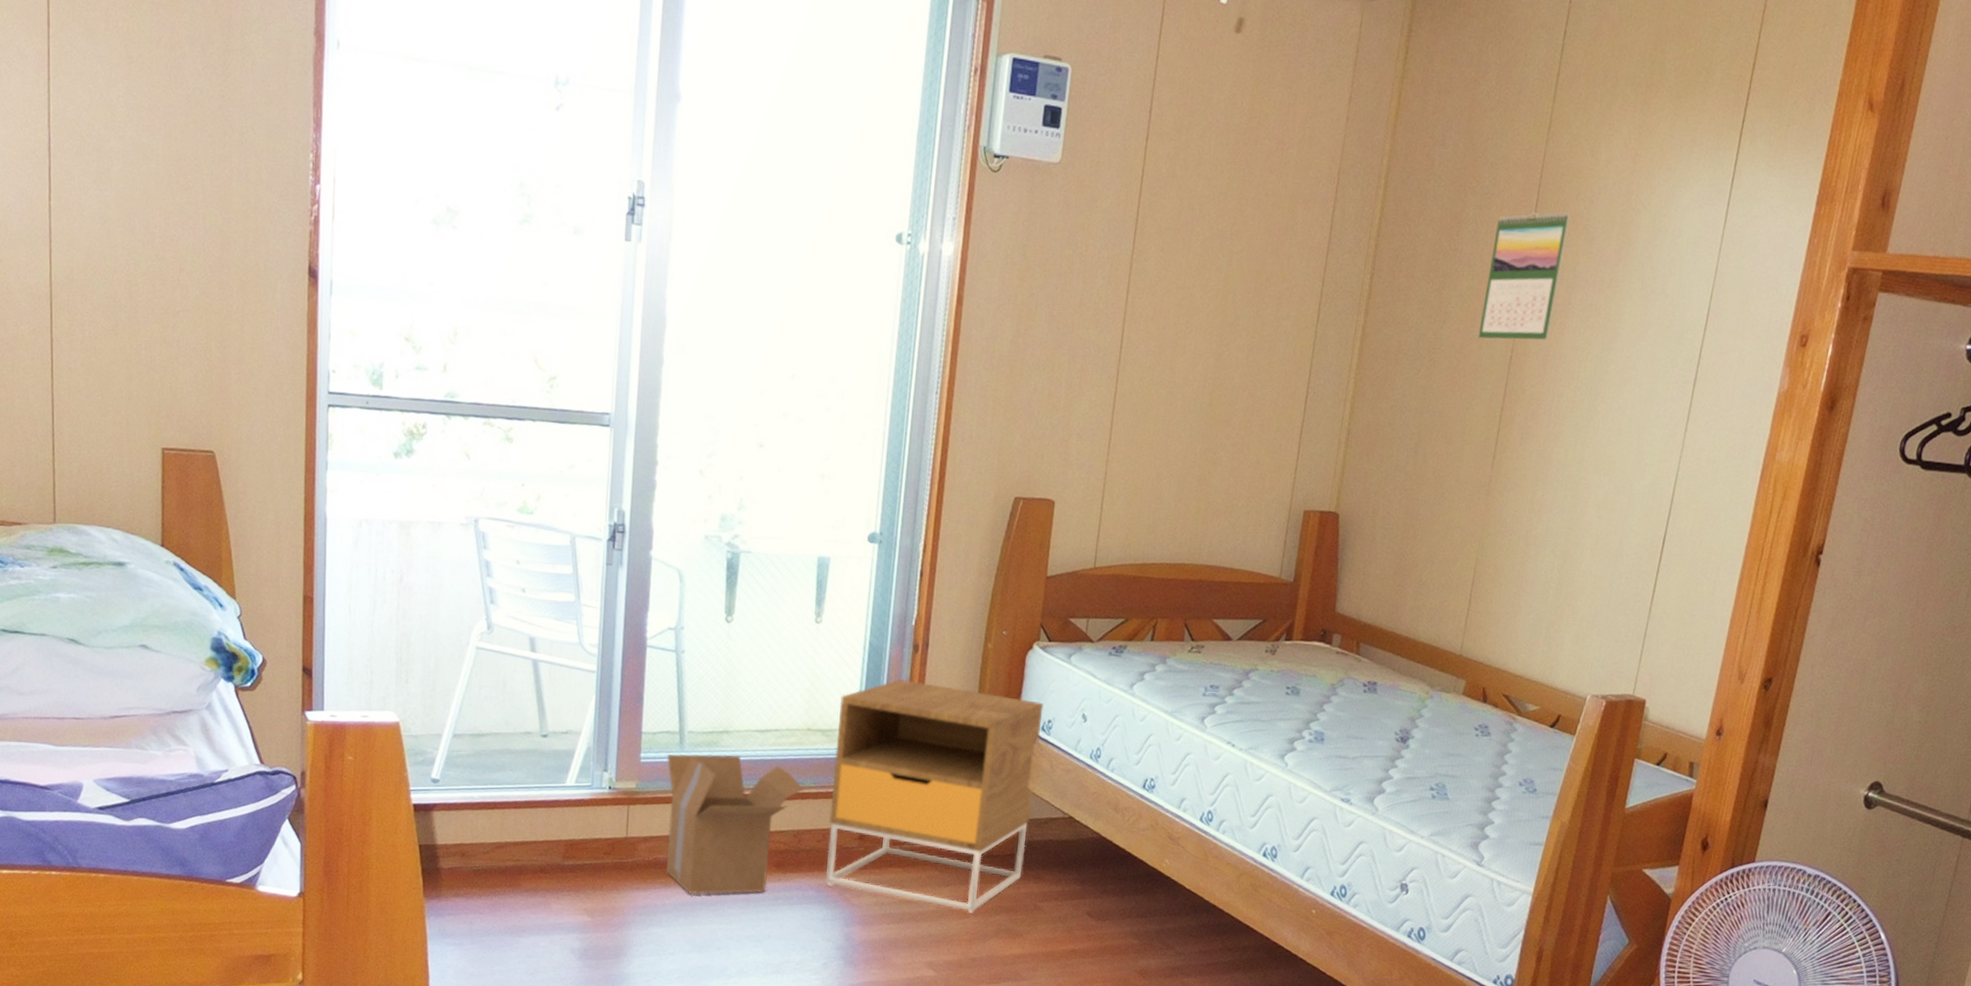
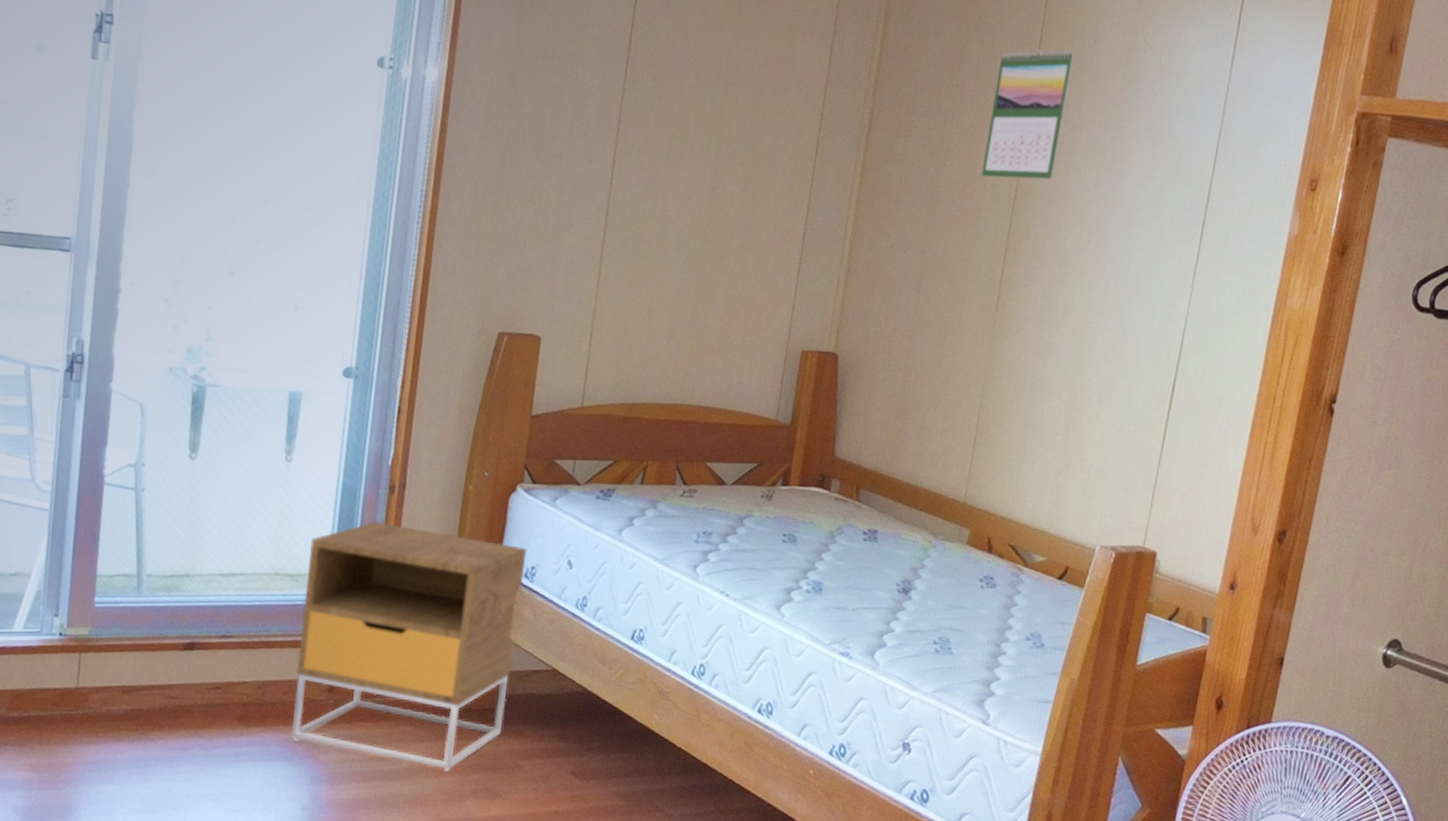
cardboard box: present [666,754,804,895] -> none [120,598,270,750]

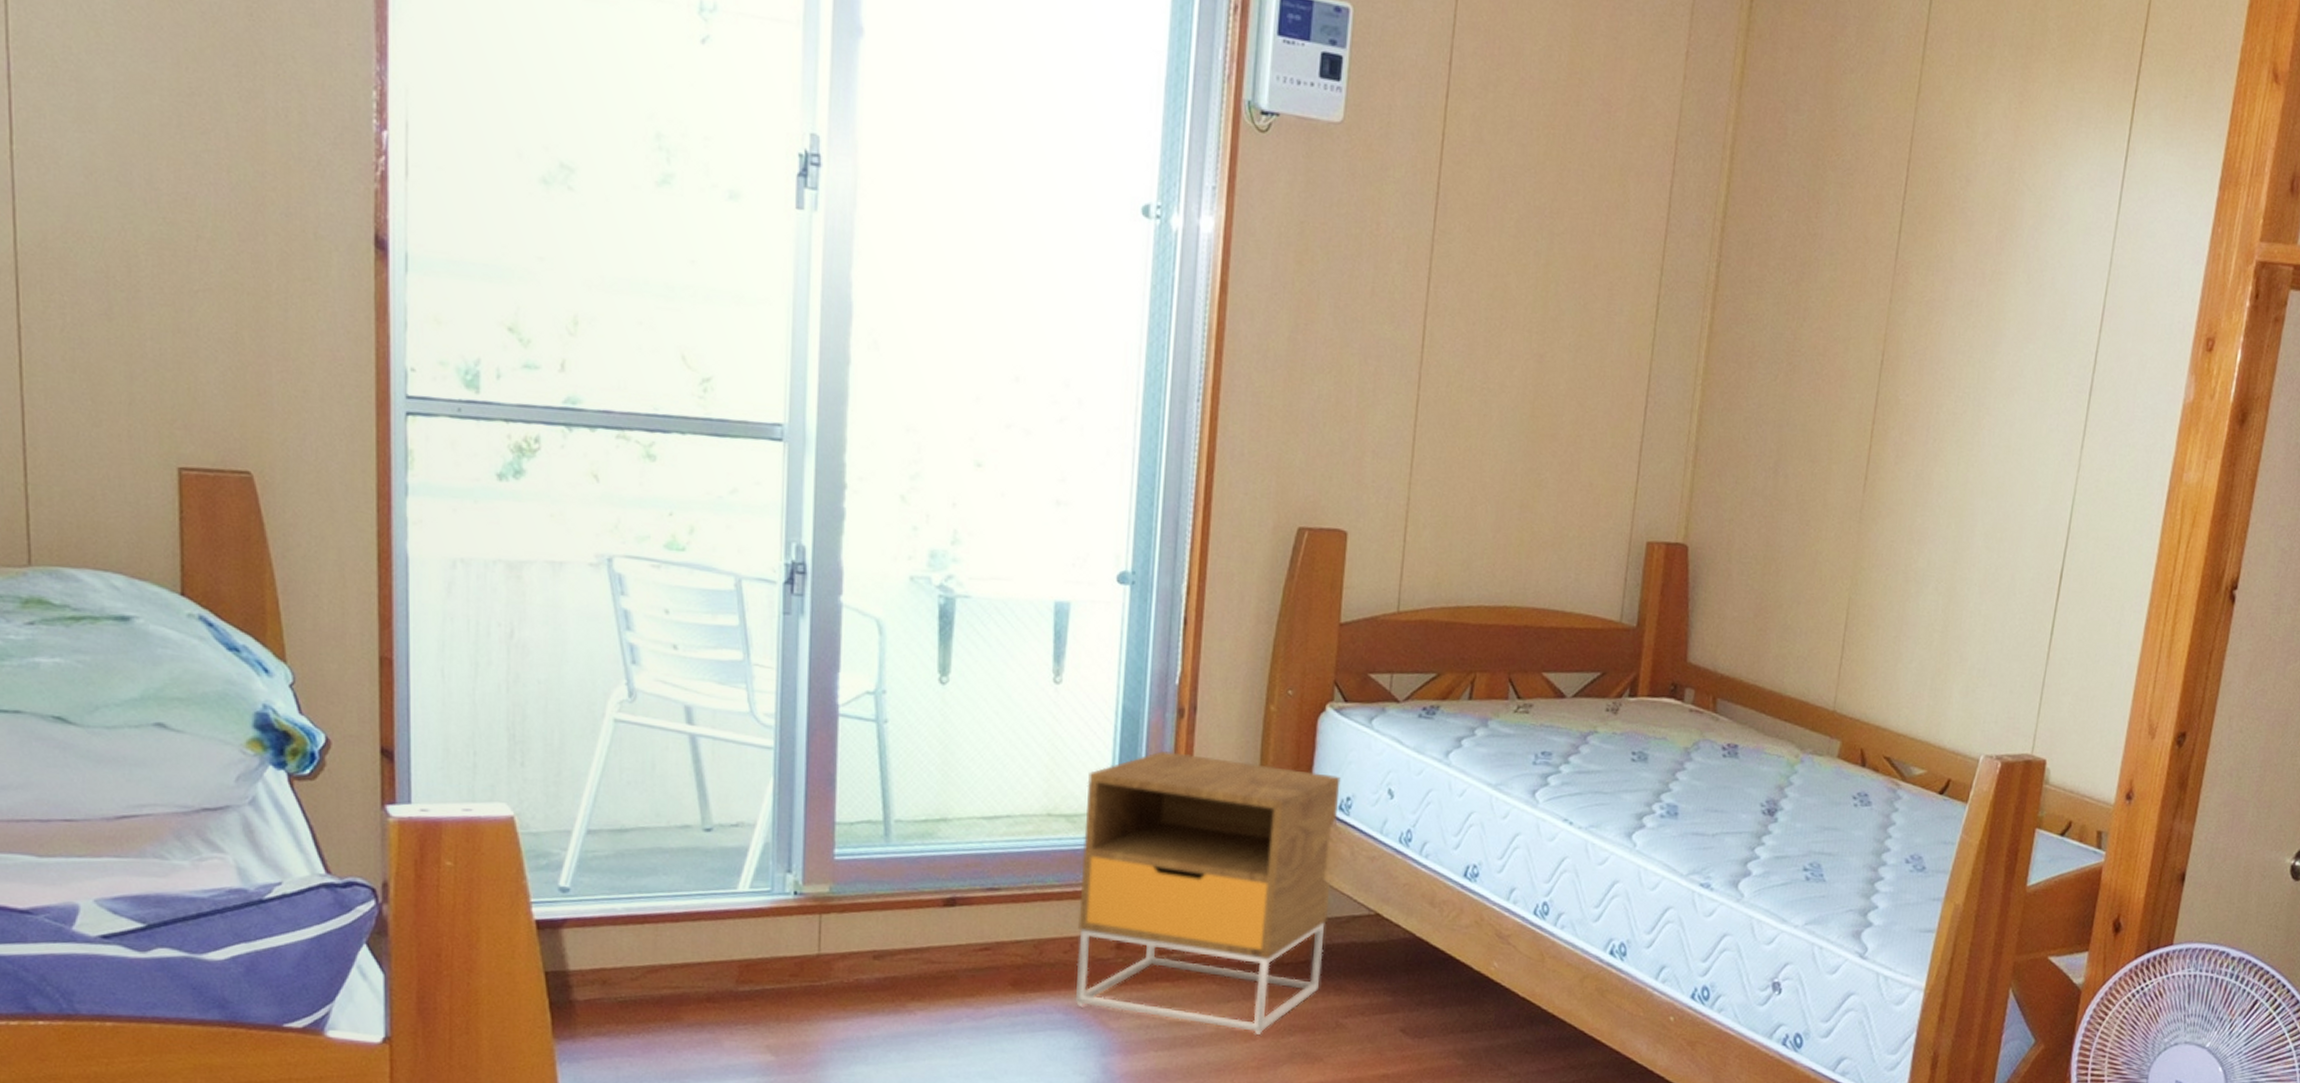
calendar: present [981,49,1076,180] -> none [1843,192,1946,342]

